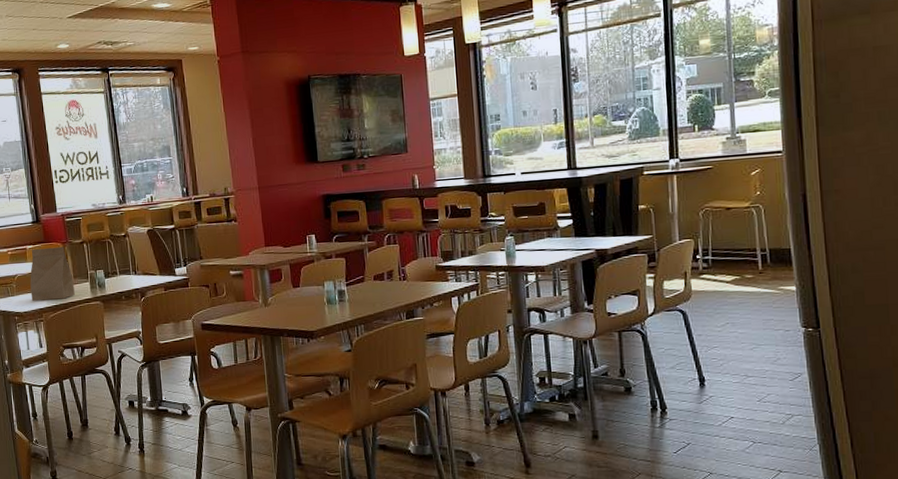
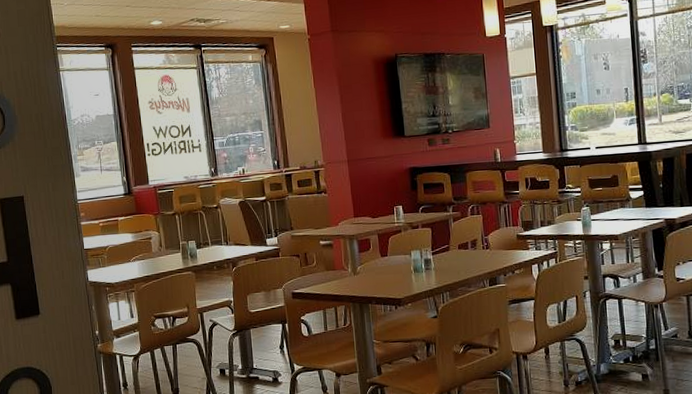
paper bag: present [30,246,75,301] -> none [121,218,166,272]

